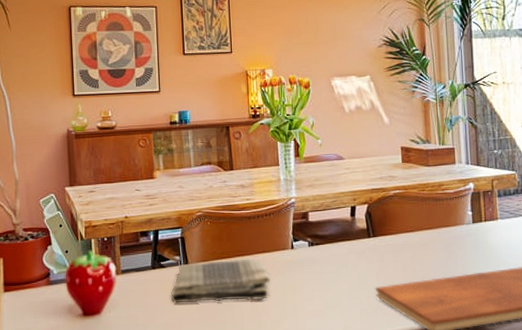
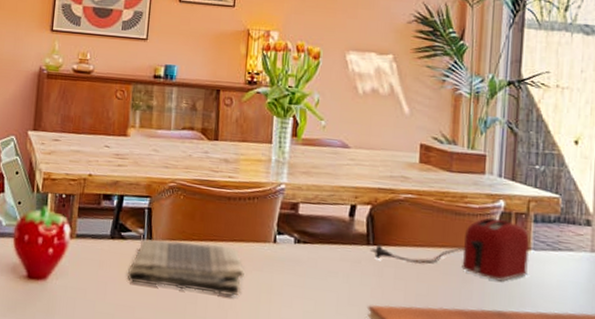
toaster: none [371,197,498,249] -> present [369,216,530,281]

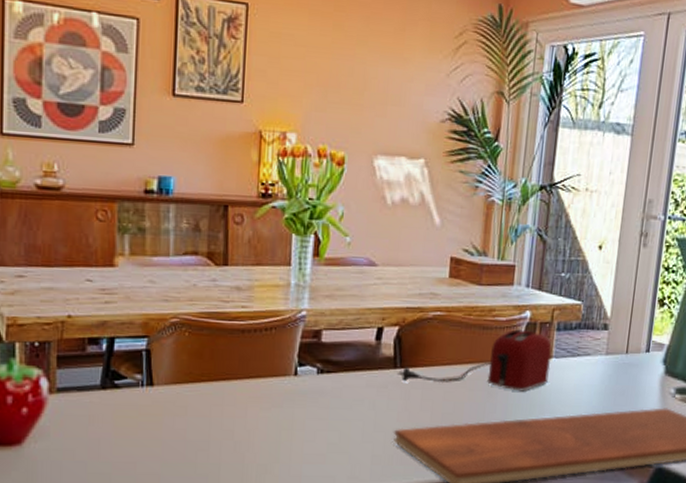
dish towel: present [127,239,244,296] -> none [124,383,262,438]

